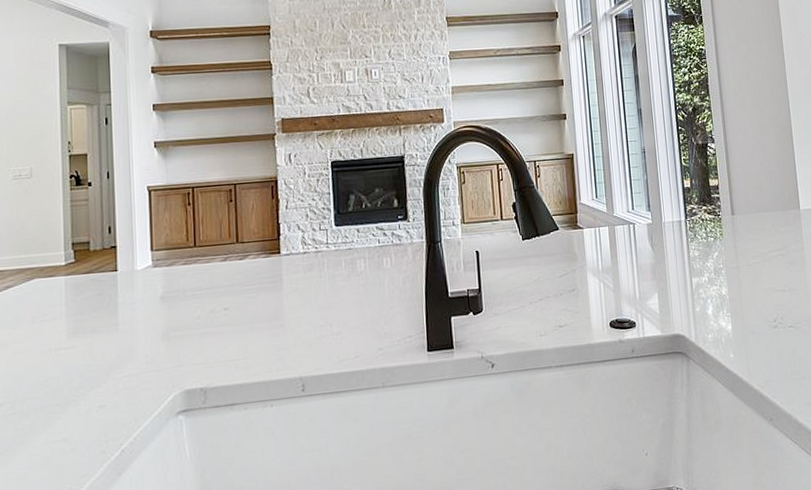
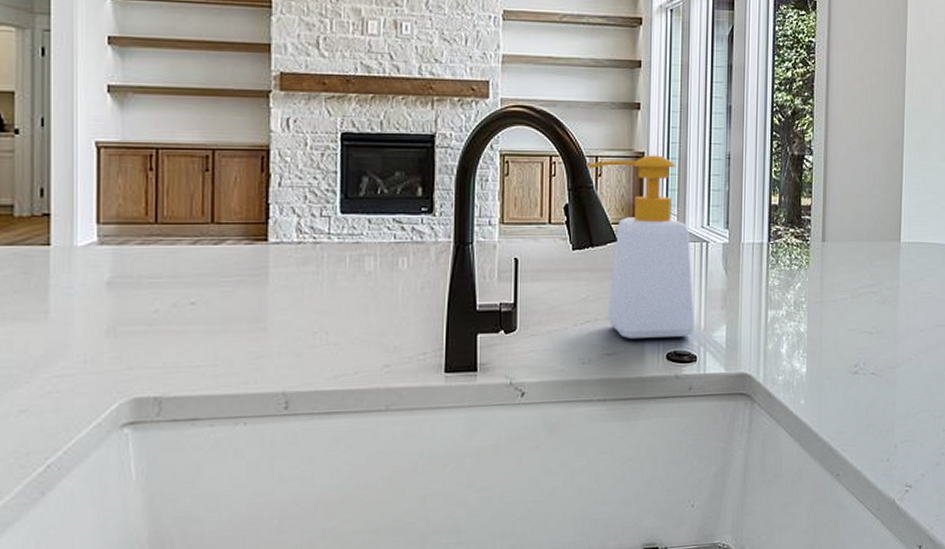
soap bottle: none [527,155,632,312] -> present [586,155,696,340]

